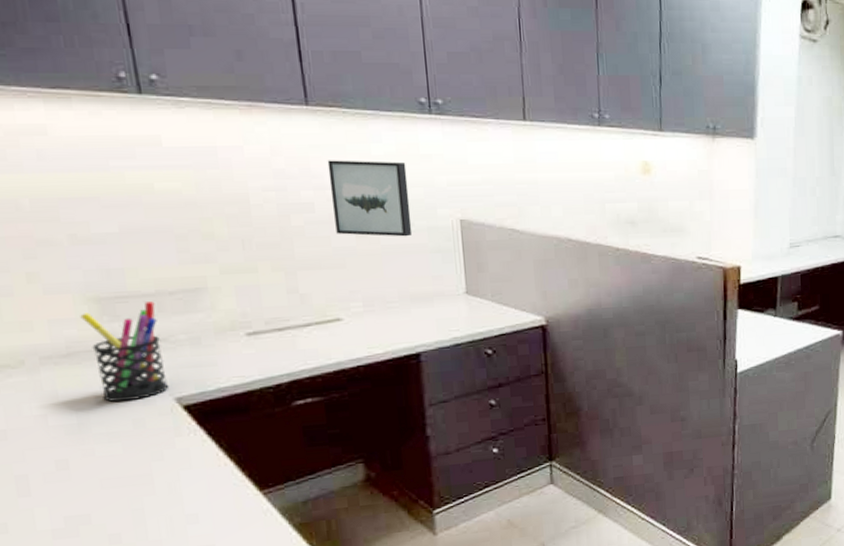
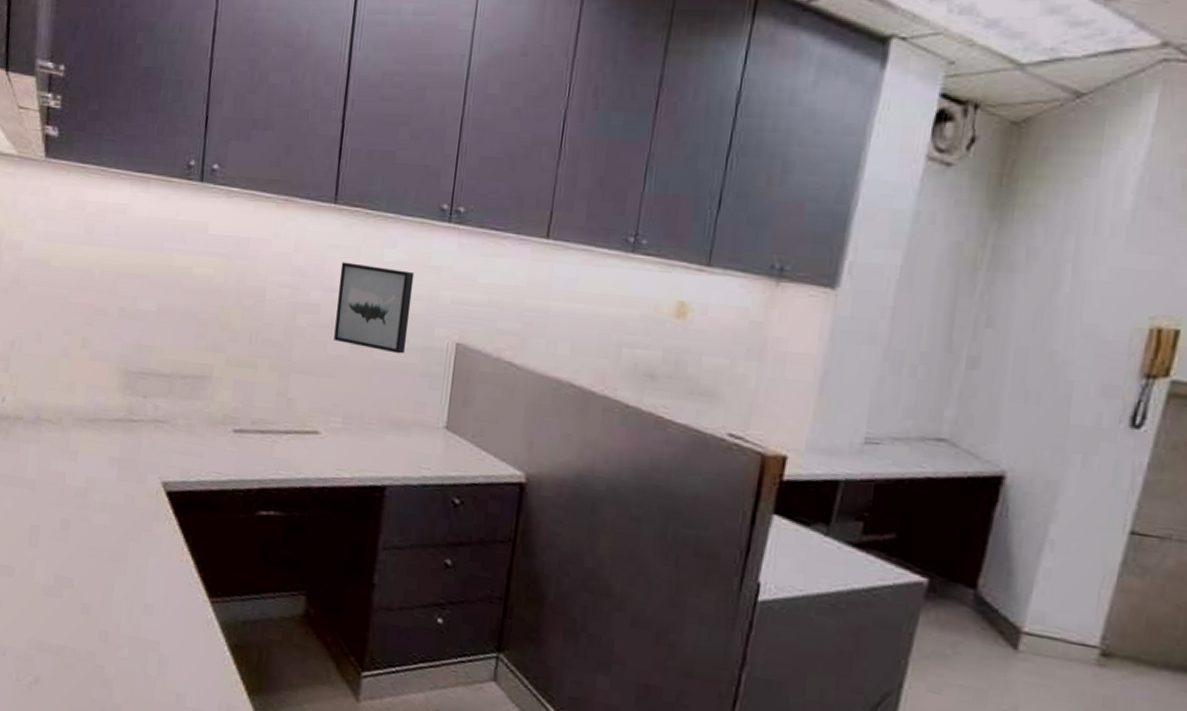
pen holder: present [80,301,169,403] -> none [109,381,168,477]

